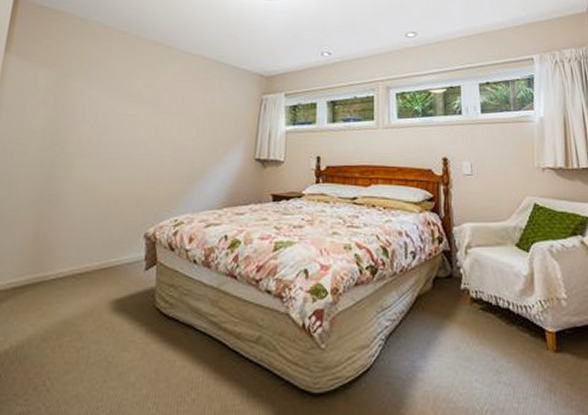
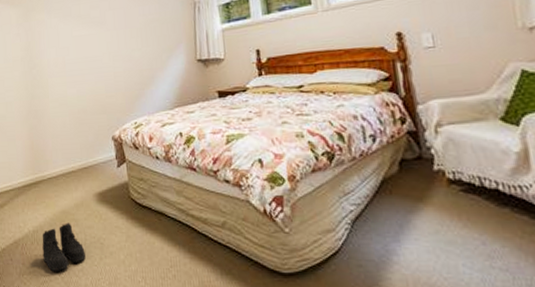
boots: none [23,336,85,399] -> present [42,222,86,271]

